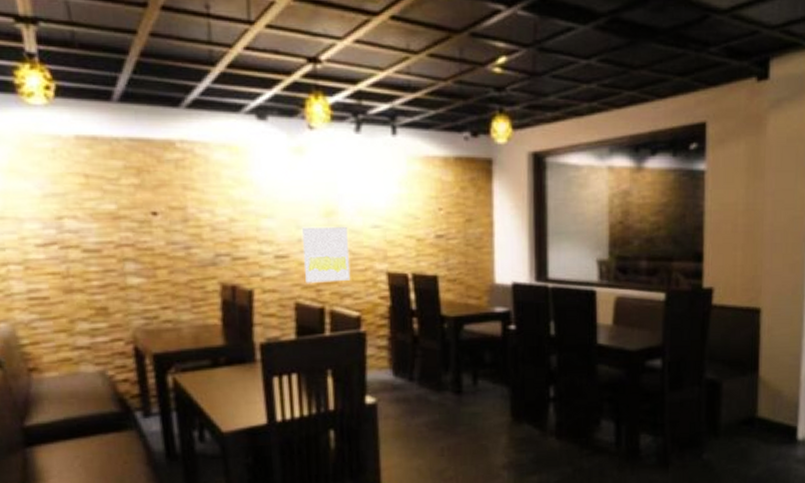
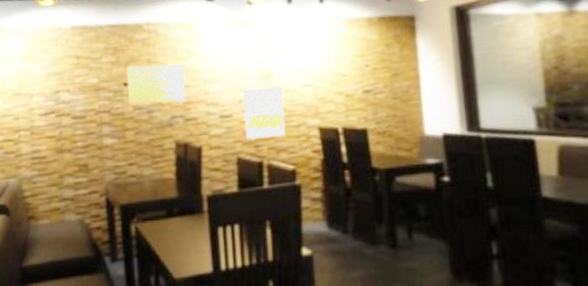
wall art: none [154,191,234,240] -> present [126,63,187,106]

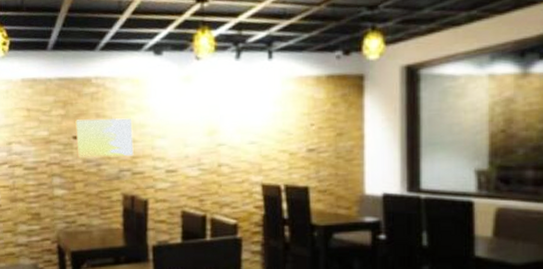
wall art: present [242,86,286,140] -> none [188,143,230,194]

